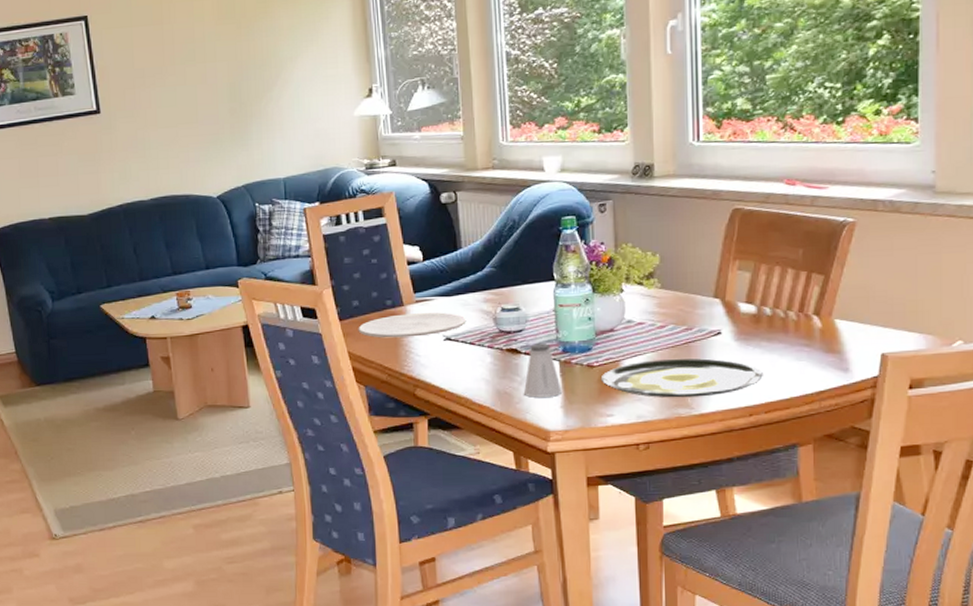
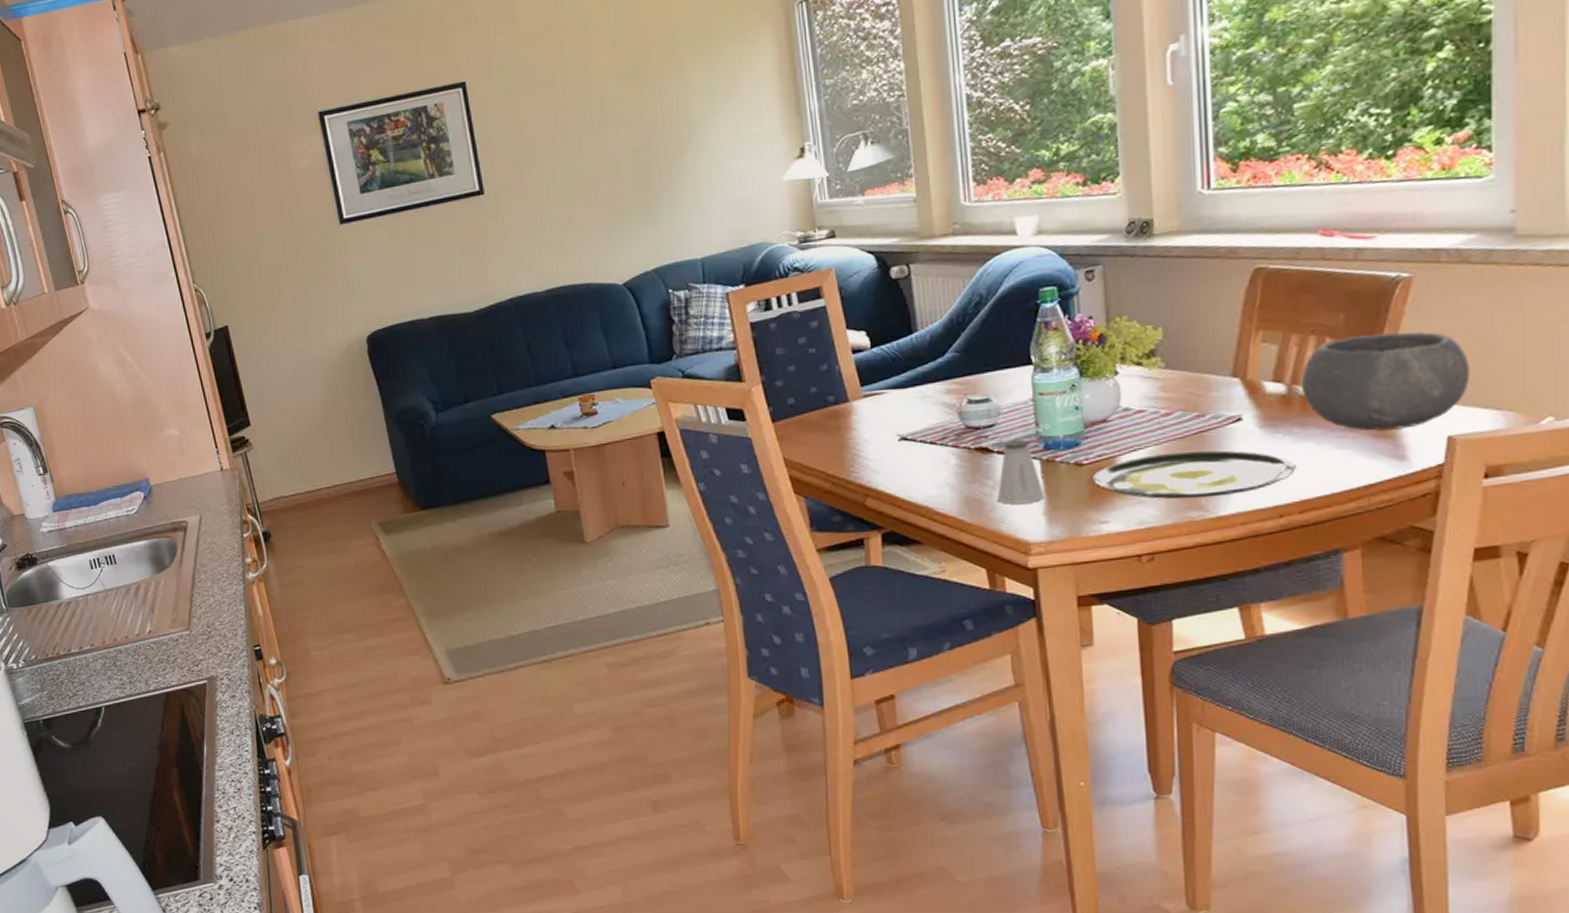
plate: present [358,312,466,338] -> none [794,407,925,441]
bowl: none [768,266,900,347] -> present [1301,331,1471,431]

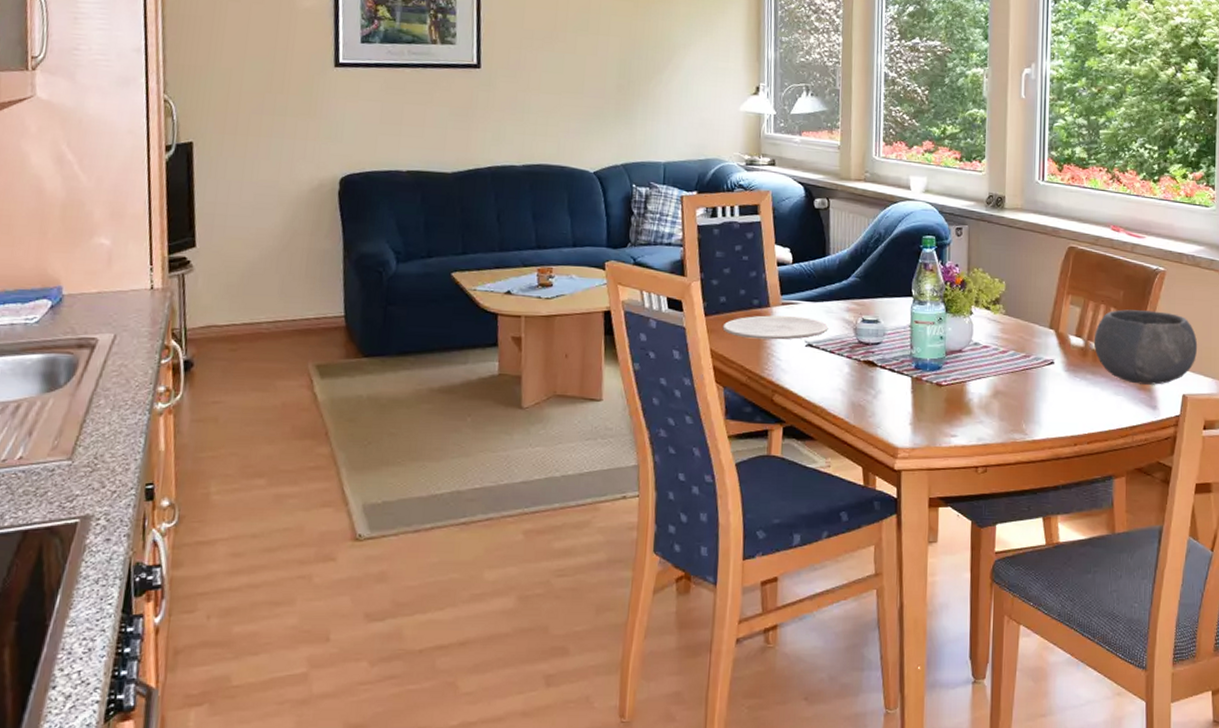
plate: none [794,407,925,441] -> present [722,315,829,340]
saltshaker: present [998,439,1044,504] -> none [877,358,912,413]
plate: present [1091,450,1296,499] -> none [947,383,1087,424]

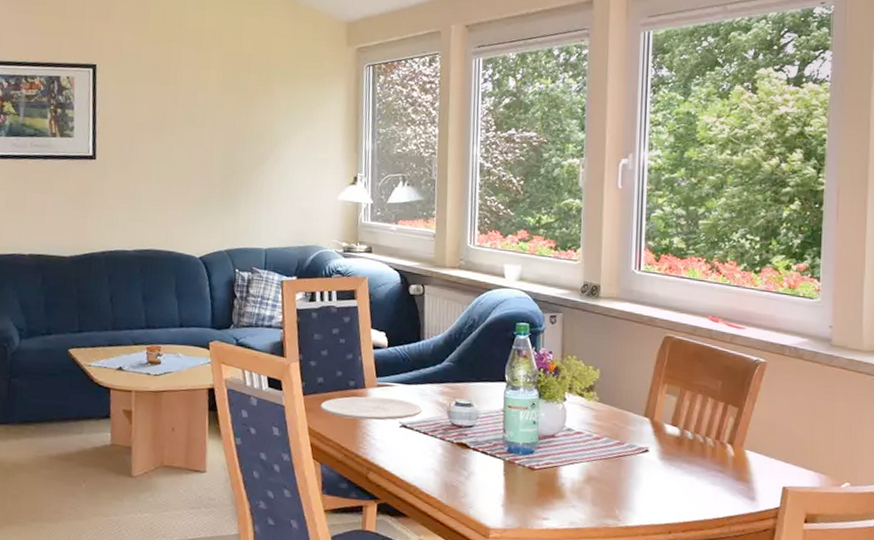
bowl: present [1093,309,1198,385] -> none [690,400,800,477]

